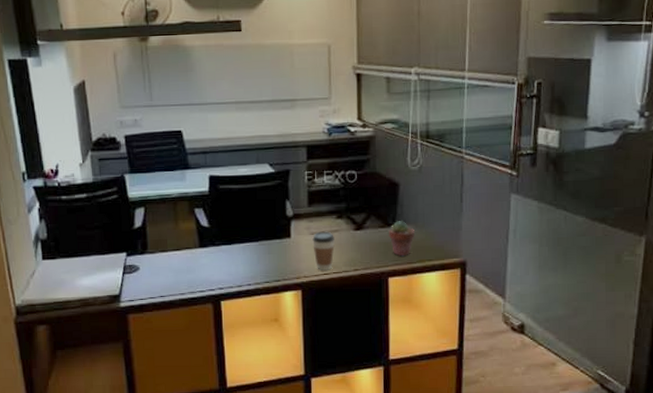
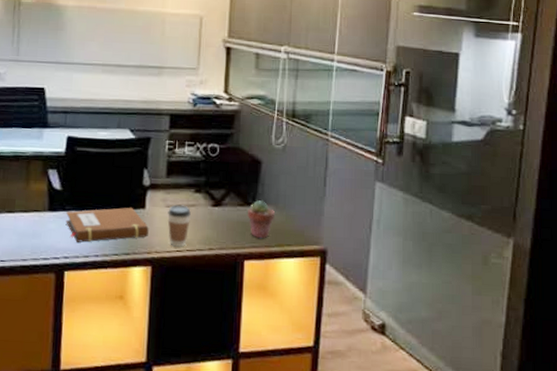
notebook: none [216,237,296,274] -> present [66,207,149,243]

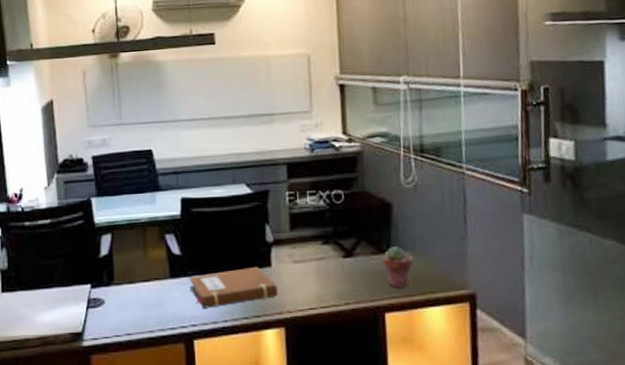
coffee cup: present [167,204,191,247] -> none [296,259,321,304]

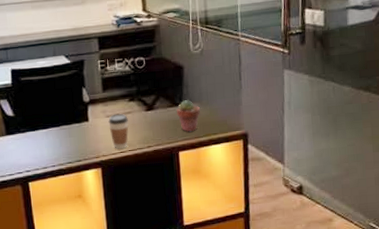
notebook: present [189,266,278,308] -> none [22,121,95,157]
coffee cup: none [296,259,321,304] -> present [108,113,129,149]

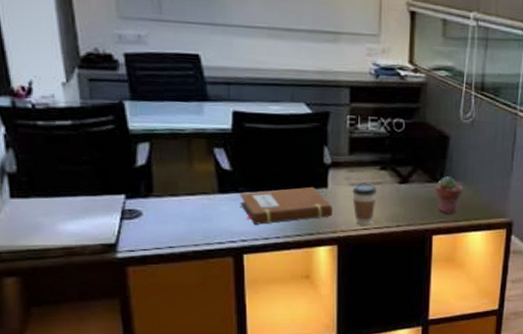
notebook: none [22,121,95,157] -> present [240,186,333,225]

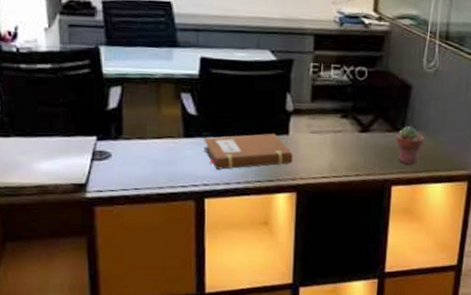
coffee cup: present [352,183,377,225] -> none [312,130,337,173]

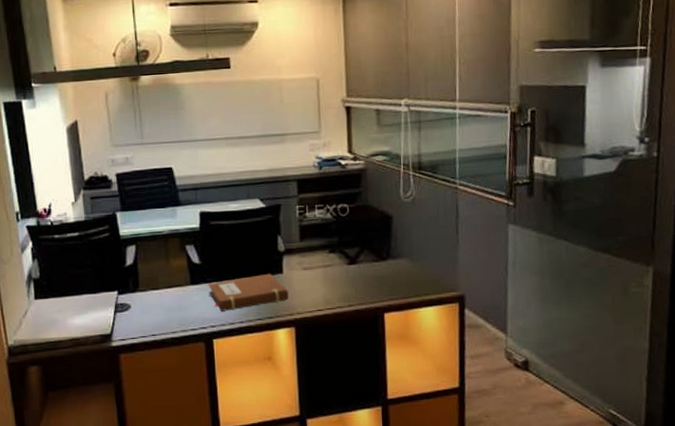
potted succulent: present [396,126,424,165] -> none [383,254,410,291]

